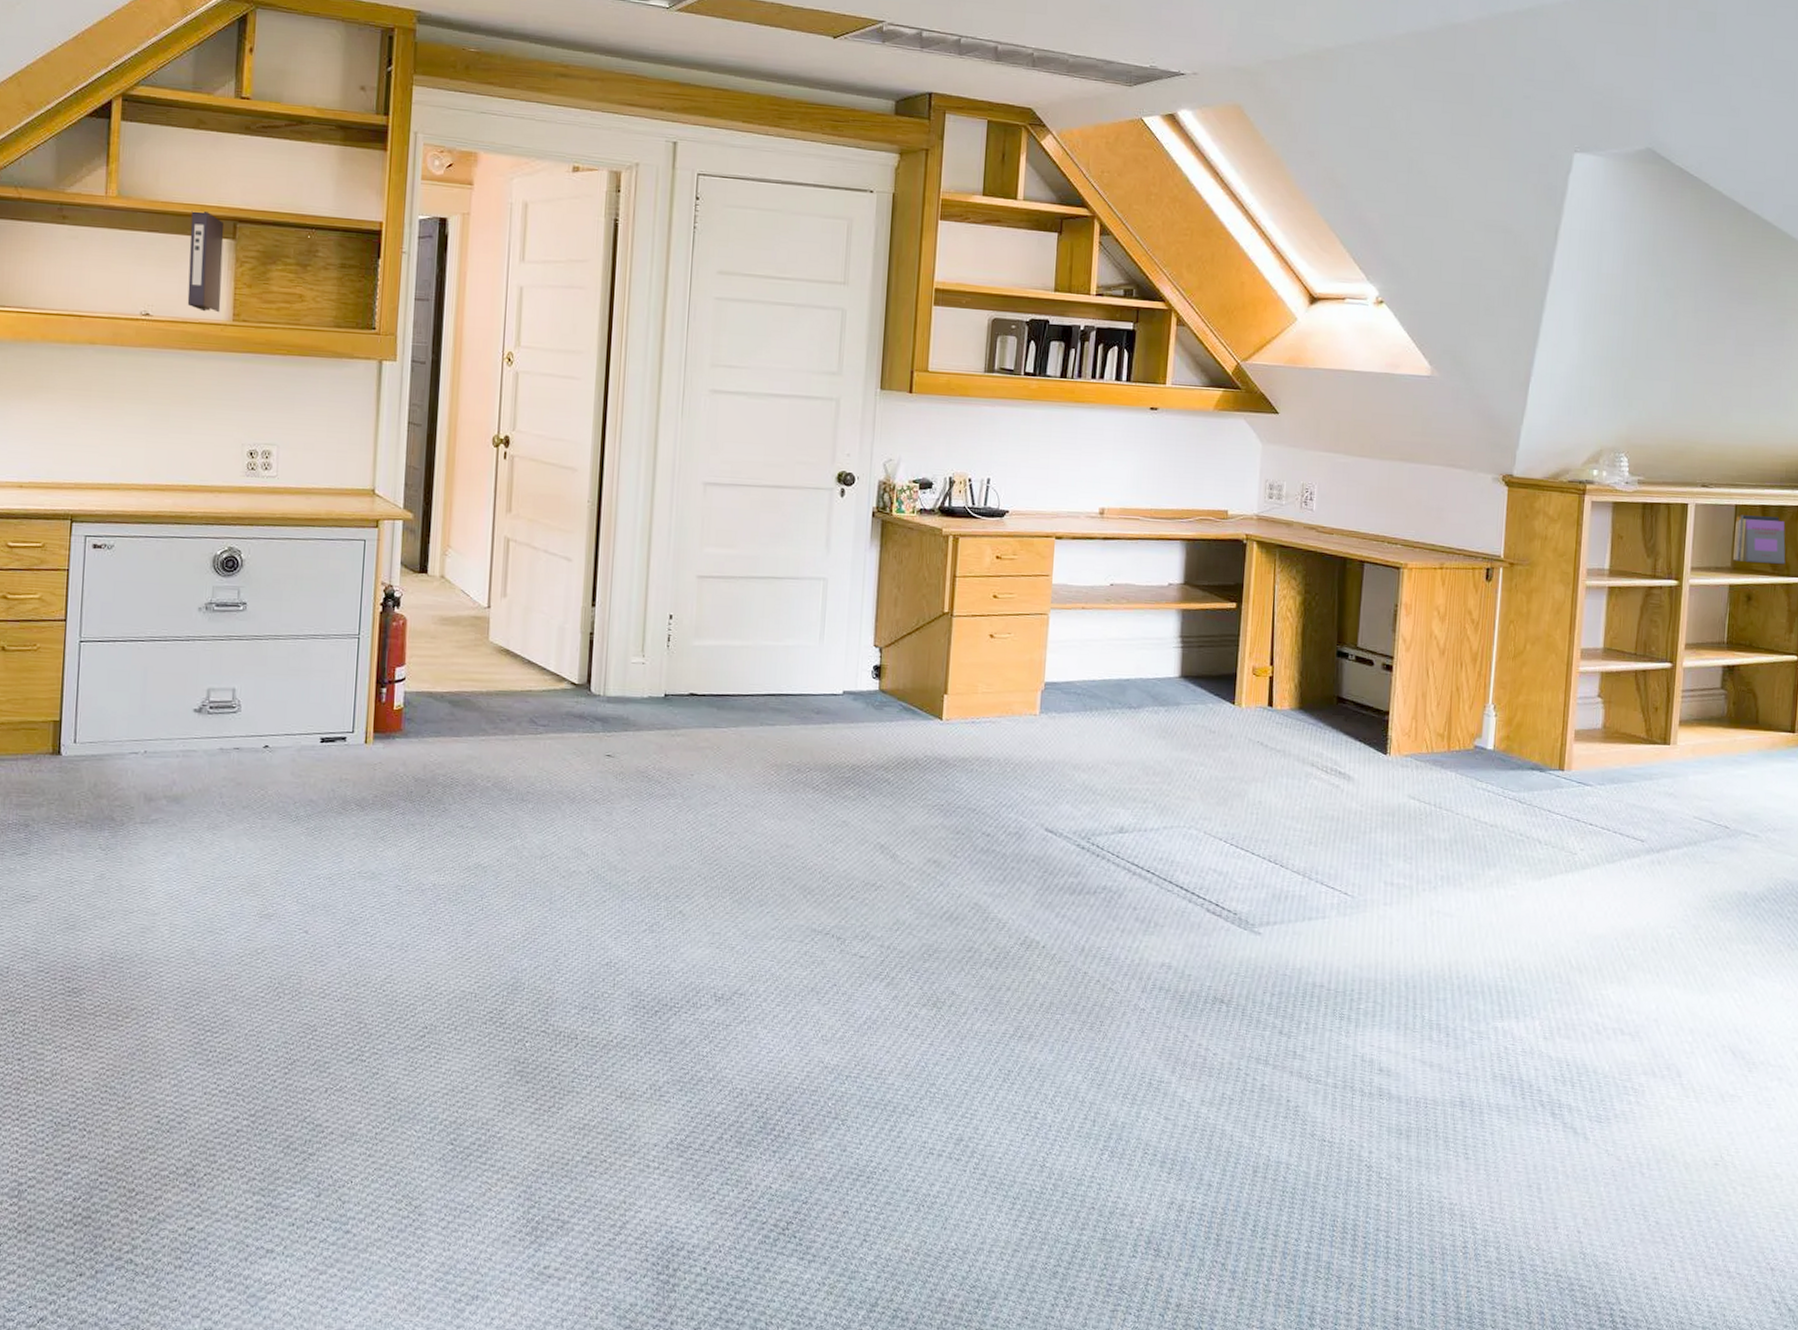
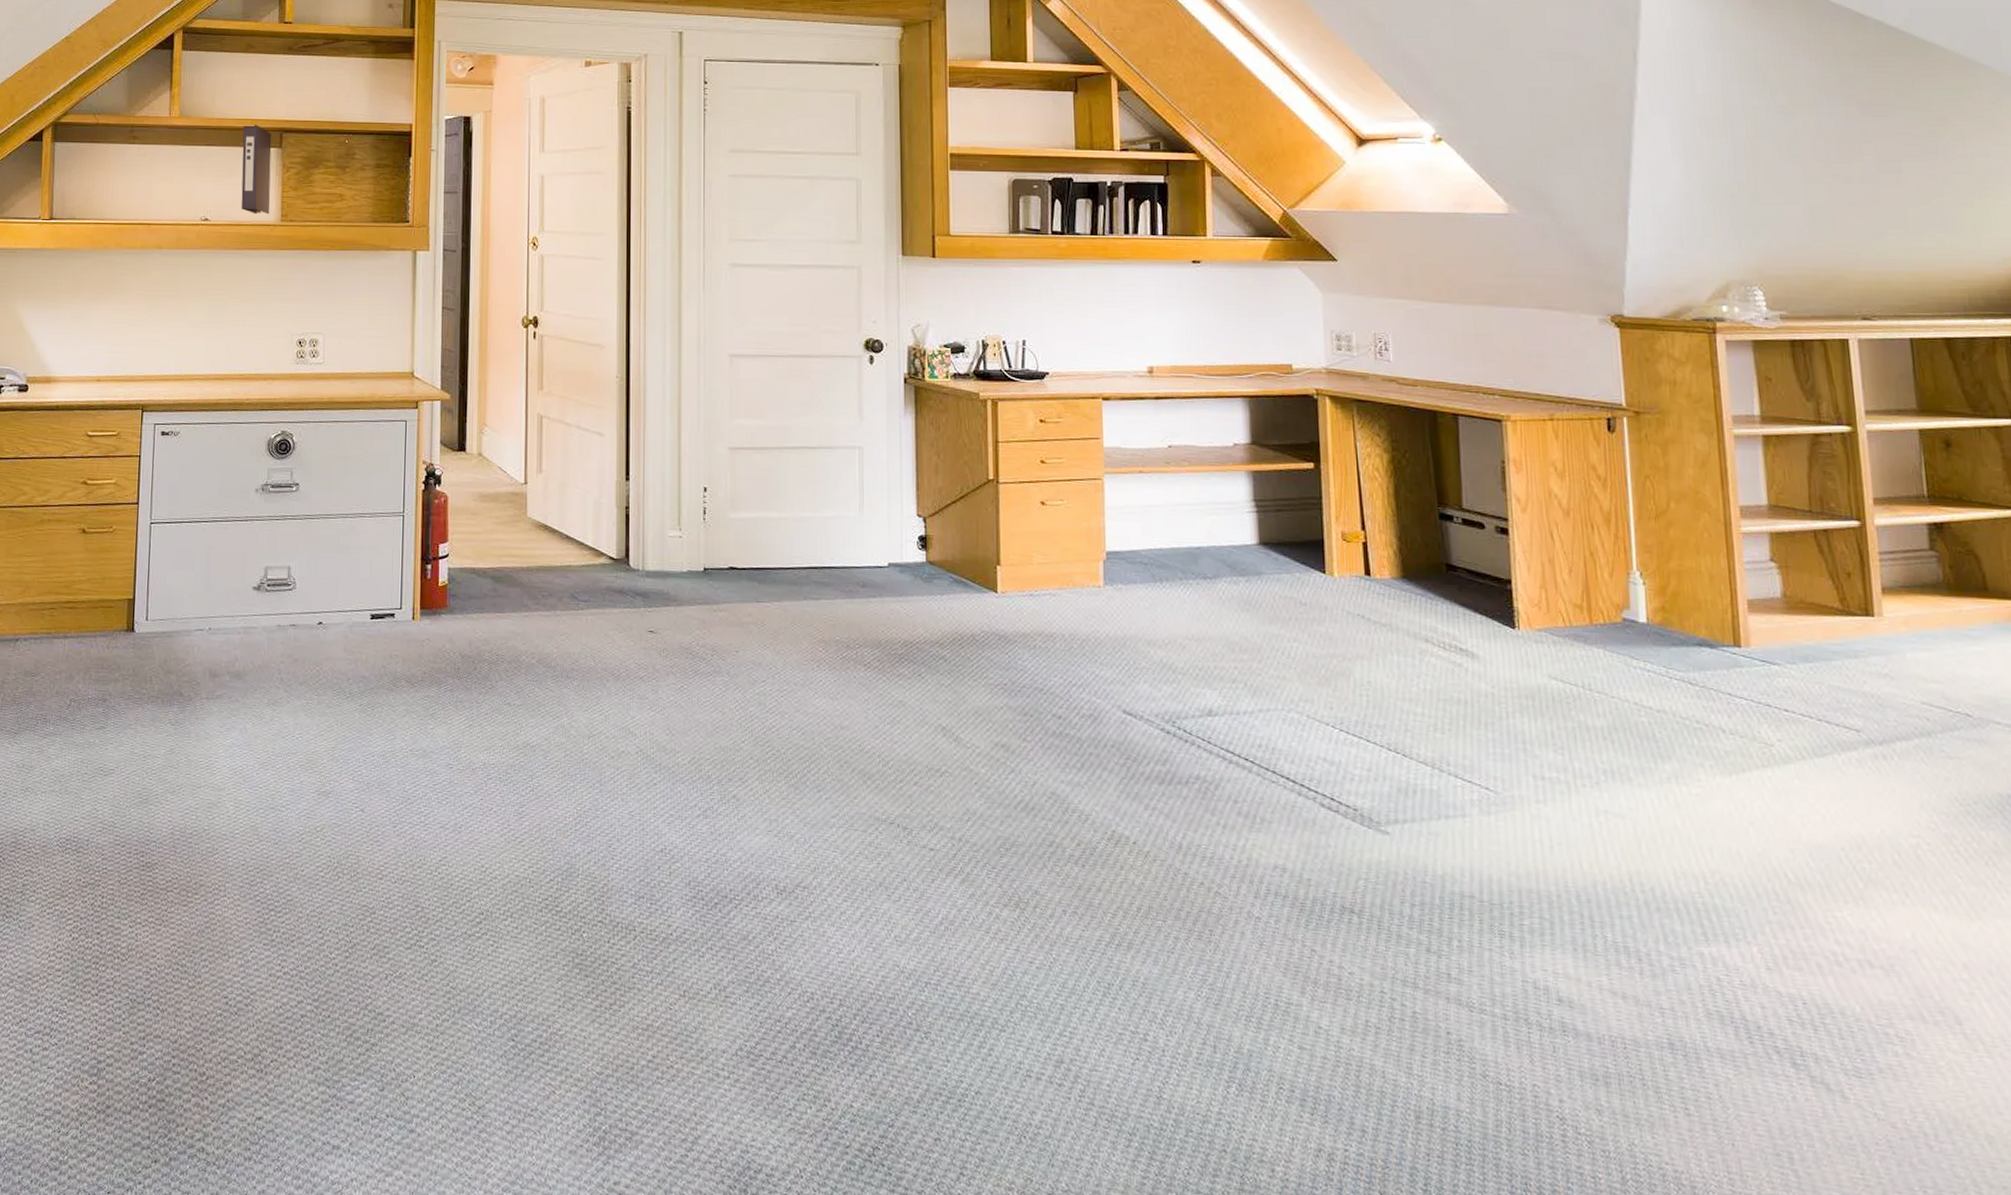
books: present [1733,515,1786,565] -> none [1913,349,1989,405]

